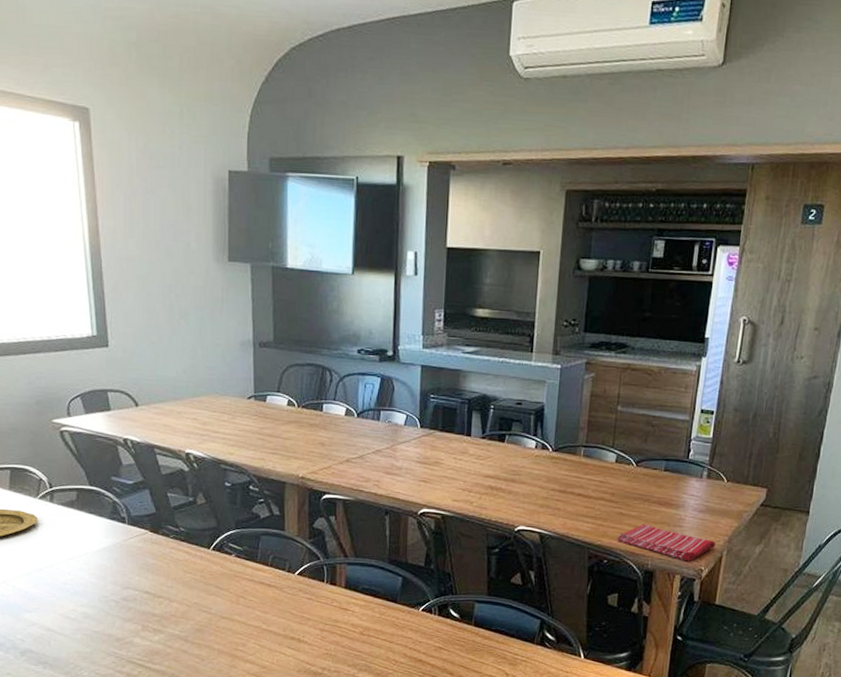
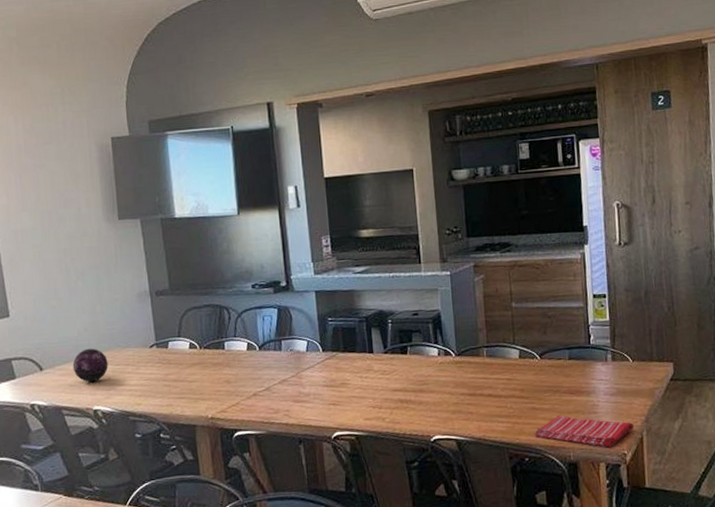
decorative orb: none [168,390,204,426] -> present [72,348,109,383]

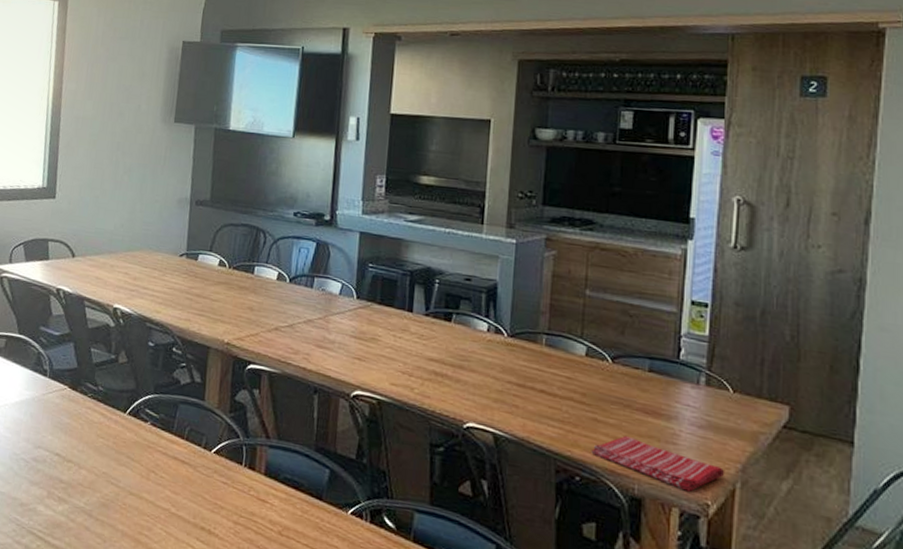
decorative orb: present [72,348,109,383] -> none [102,244,137,280]

